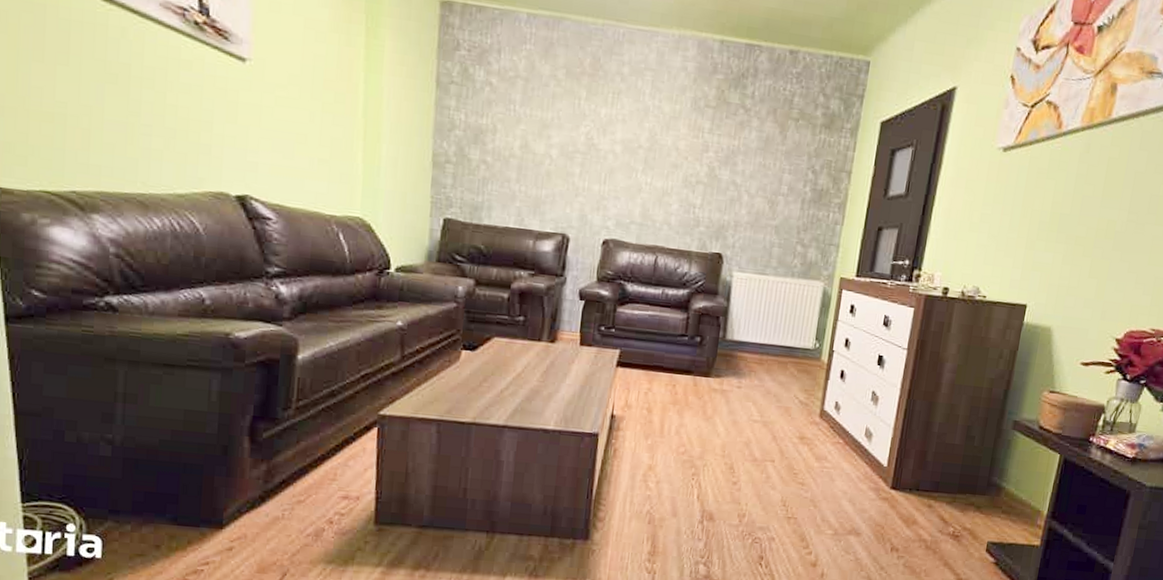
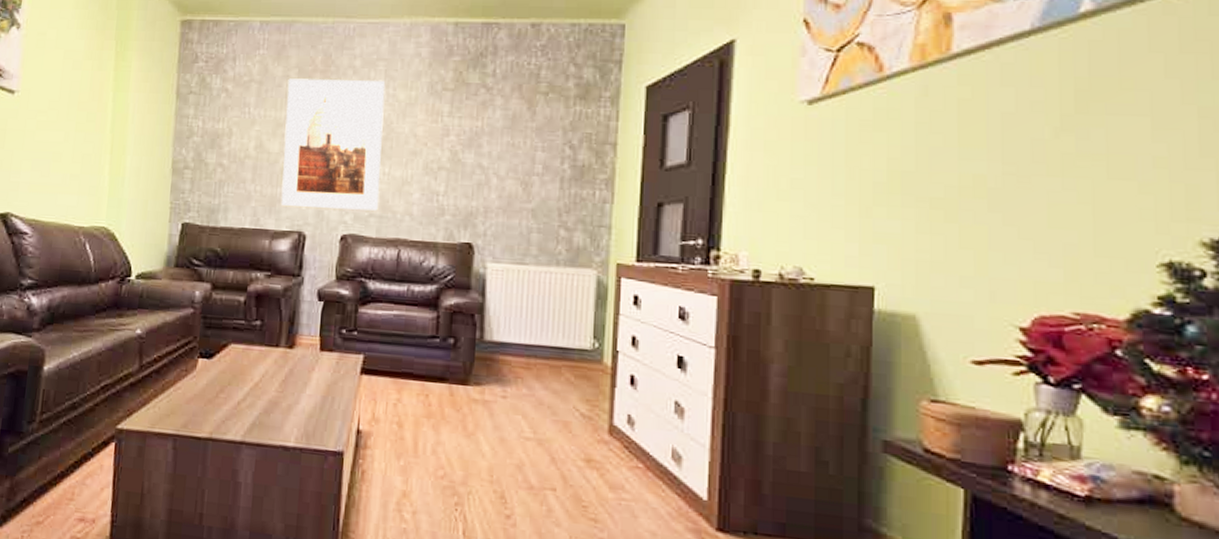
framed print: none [545,78,652,219] -> present [280,78,386,211]

